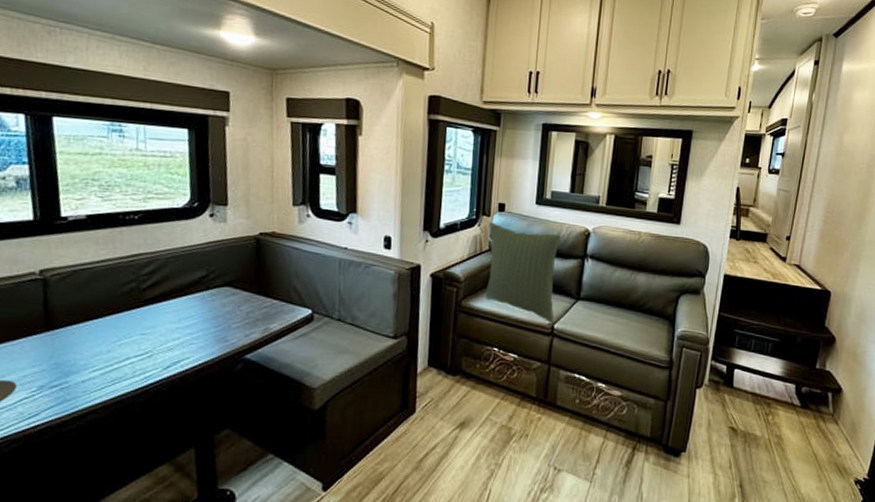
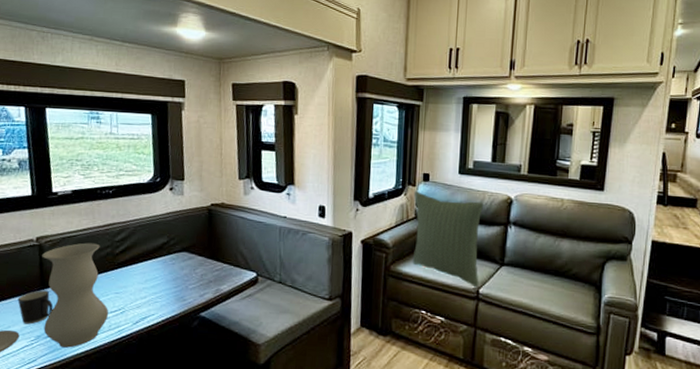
mug: none [14,331,62,373] -> present [17,290,53,325]
vase: none [47,276,133,399] -> present [42,242,109,348]

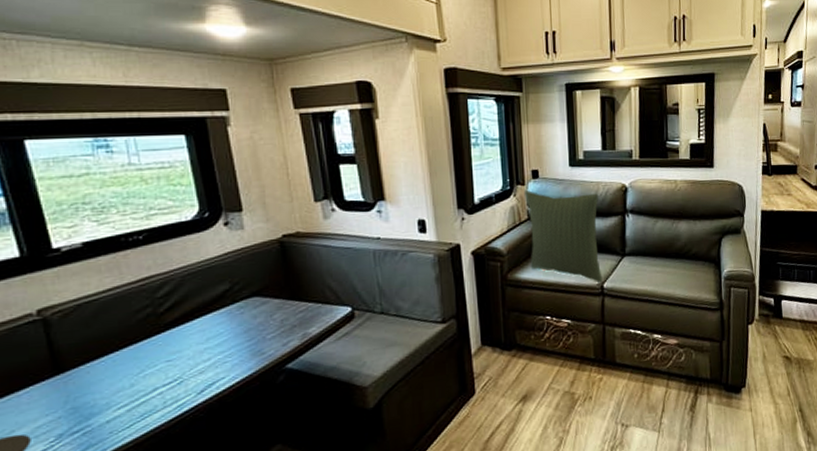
mug: present [17,290,53,325] -> none [20,374,78,424]
vase: present [42,242,109,348] -> none [49,304,161,442]

